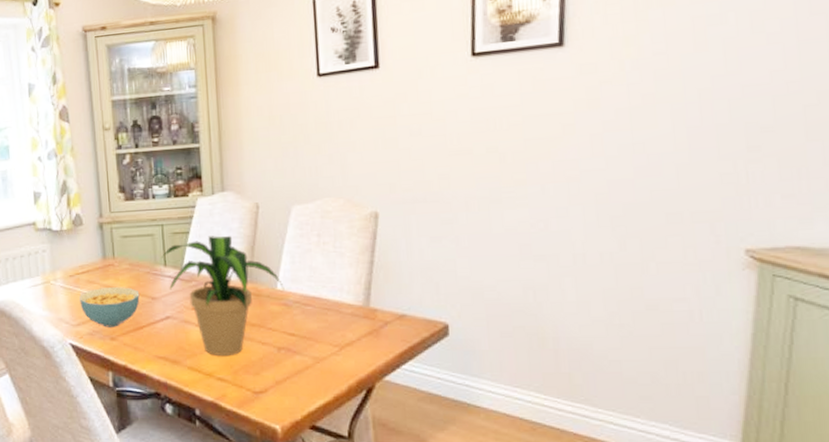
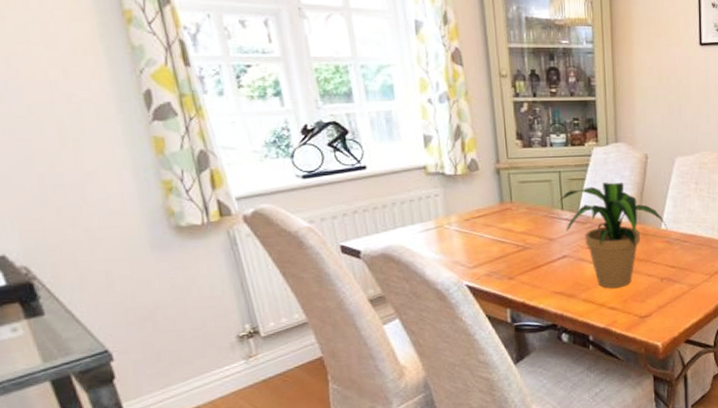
cereal bowl: present [79,286,140,328] -> none [476,229,538,268]

